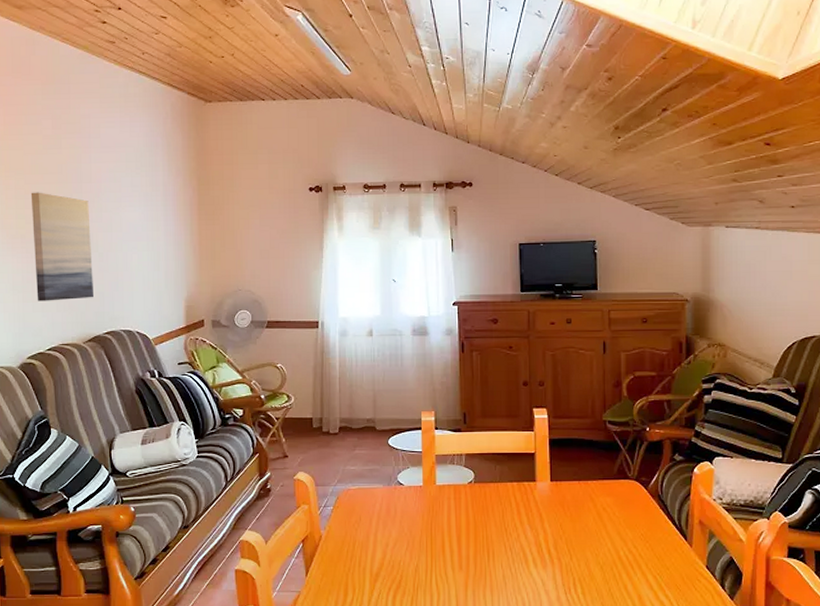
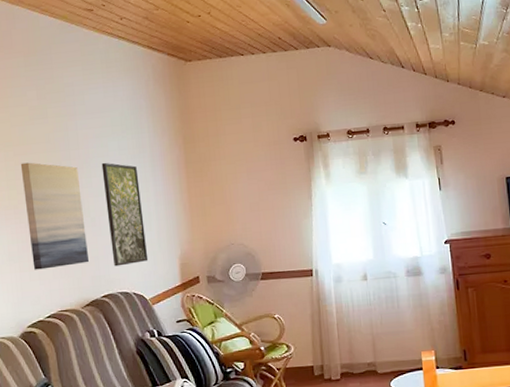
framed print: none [113,198,154,304] -> present [101,162,149,267]

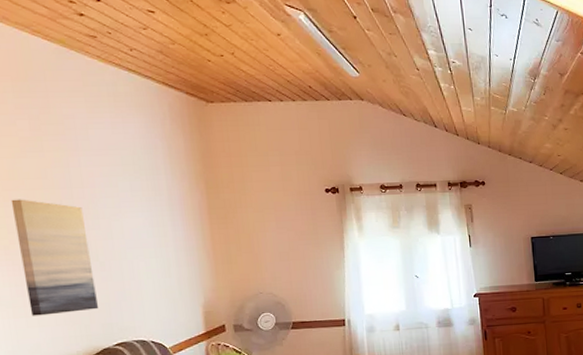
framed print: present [101,162,149,267] -> none [111,203,168,314]

